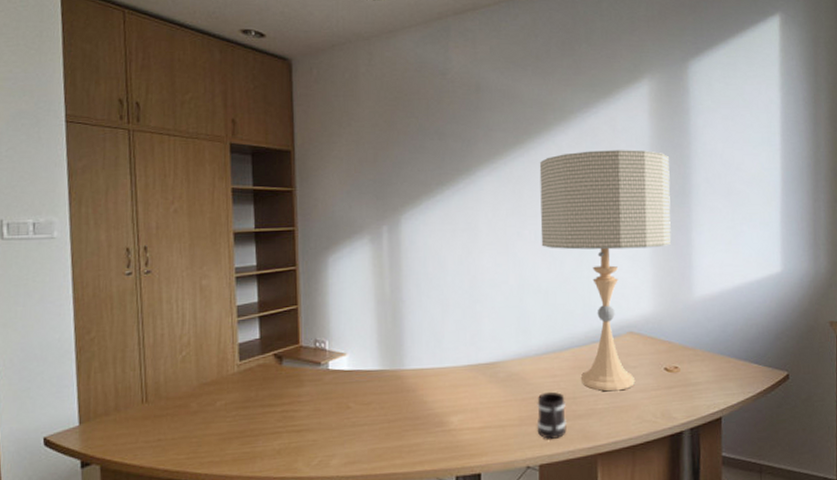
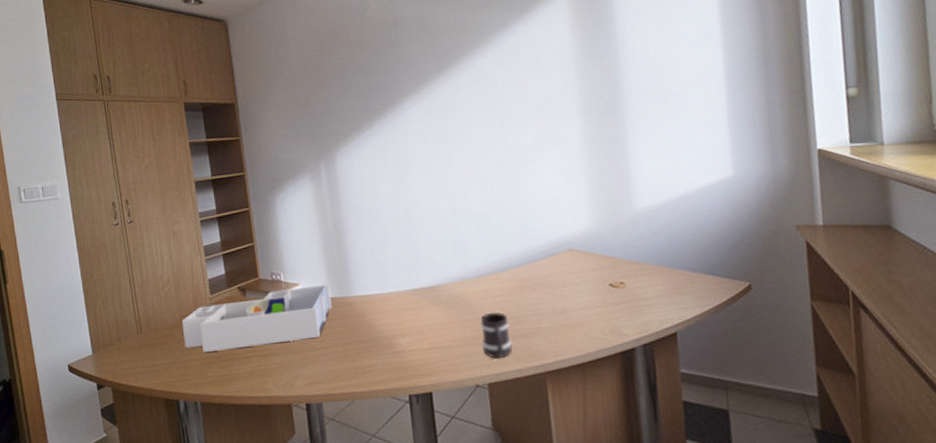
desk organizer: none [200,356,381,426] -> present [181,285,332,352]
desk lamp: present [539,150,671,392] -> none [461,63,605,310]

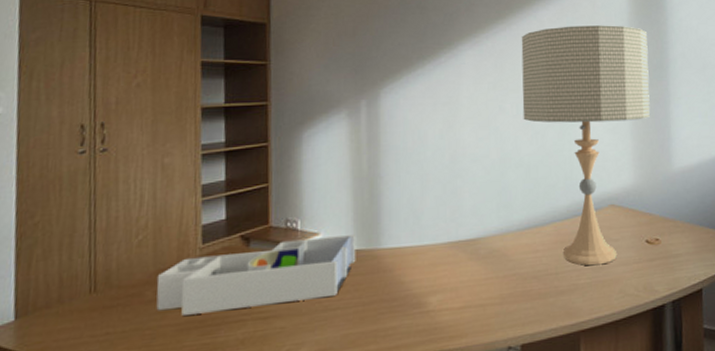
desk lamp: none [461,63,605,310] -> present [521,25,650,266]
mug: present [480,312,513,359] -> none [518,267,549,318]

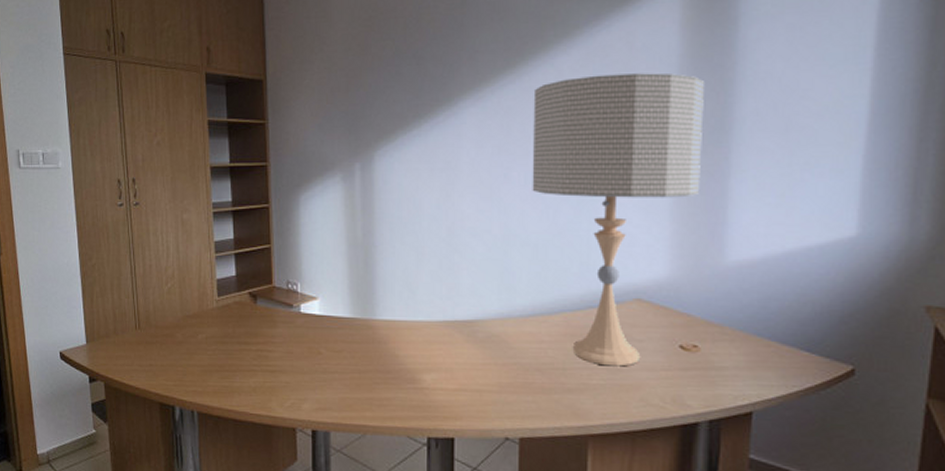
desk organizer: present [156,235,356,316] -> none [184,301,352,361]

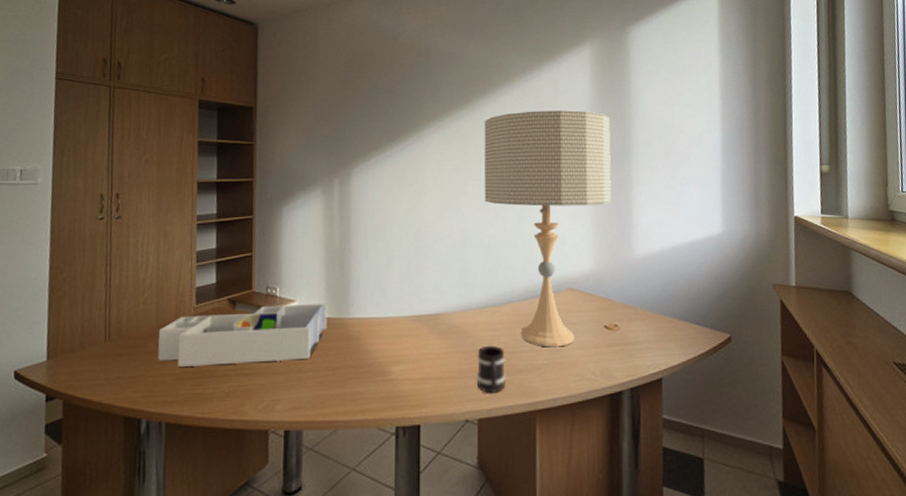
desk organizer: none [184,301,352,361] -> present [157,304,328,367]
mug: none [518,358,553,412] -> present [476,345,506,393]

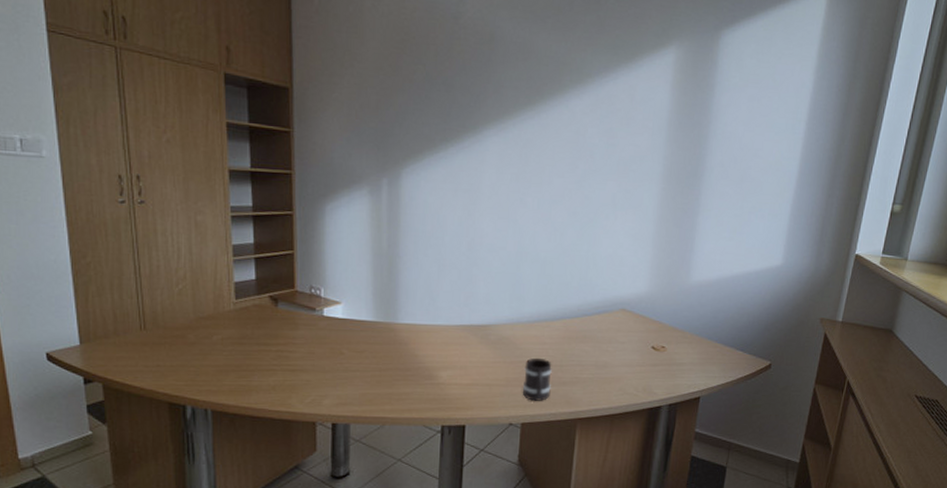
desk organizer: present [157,304,328,367] -> none [197,305,375,360]
desk lamp: present [484,110,612,348] -> none [543,119,687,364]

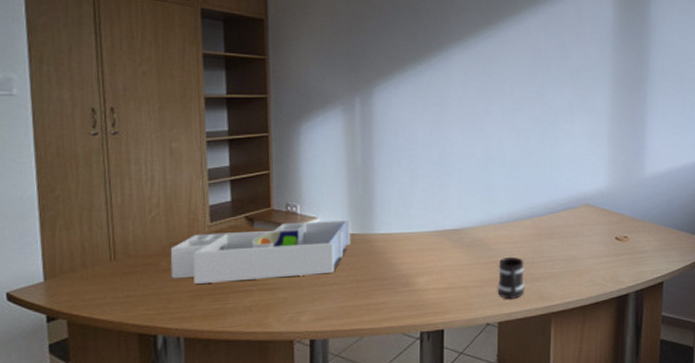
desk organizer: none [197,305,375,360] -> present [170,220,351,284]

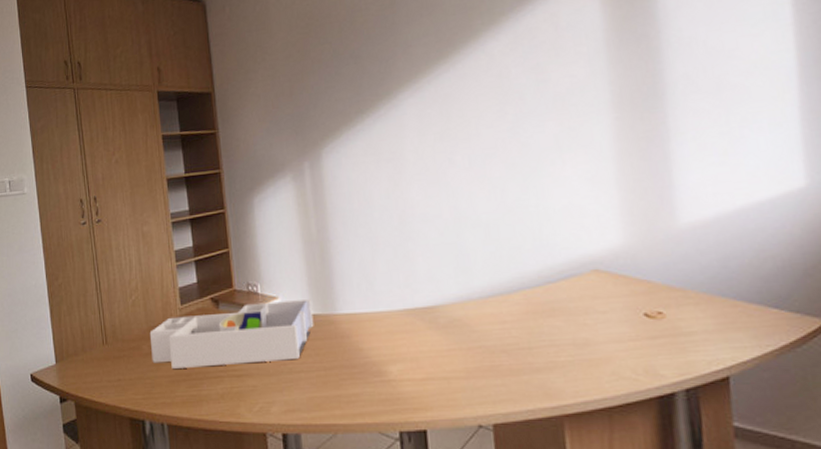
mug: present [497,256,524,299] -> none [485,340,523,395]

